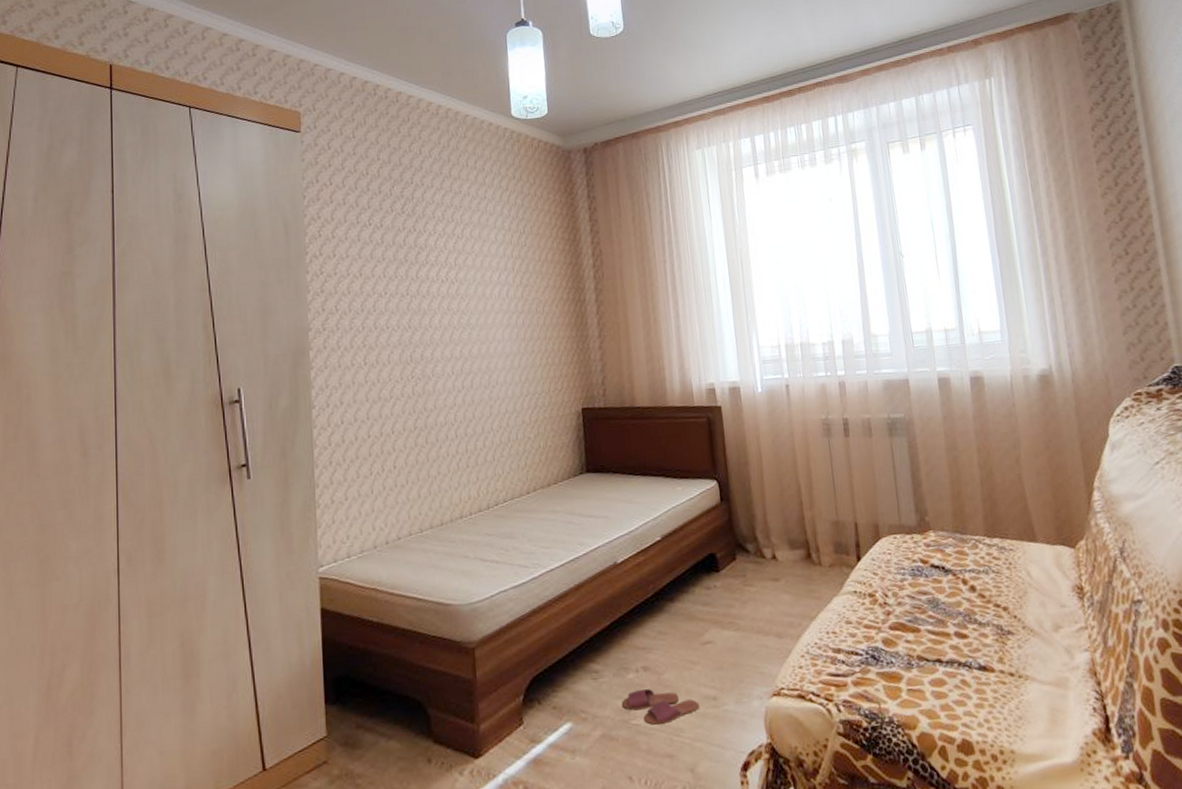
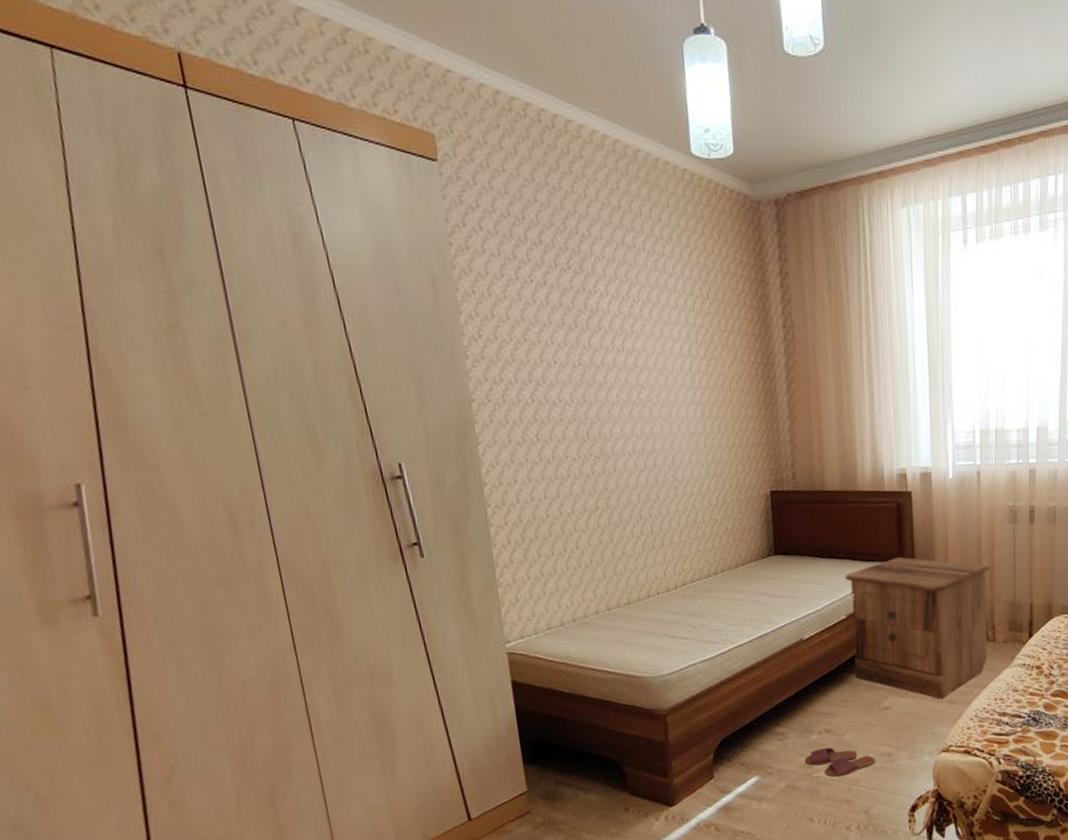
nightstand: none [658,474,814,632] -> present [845,557,990,699]

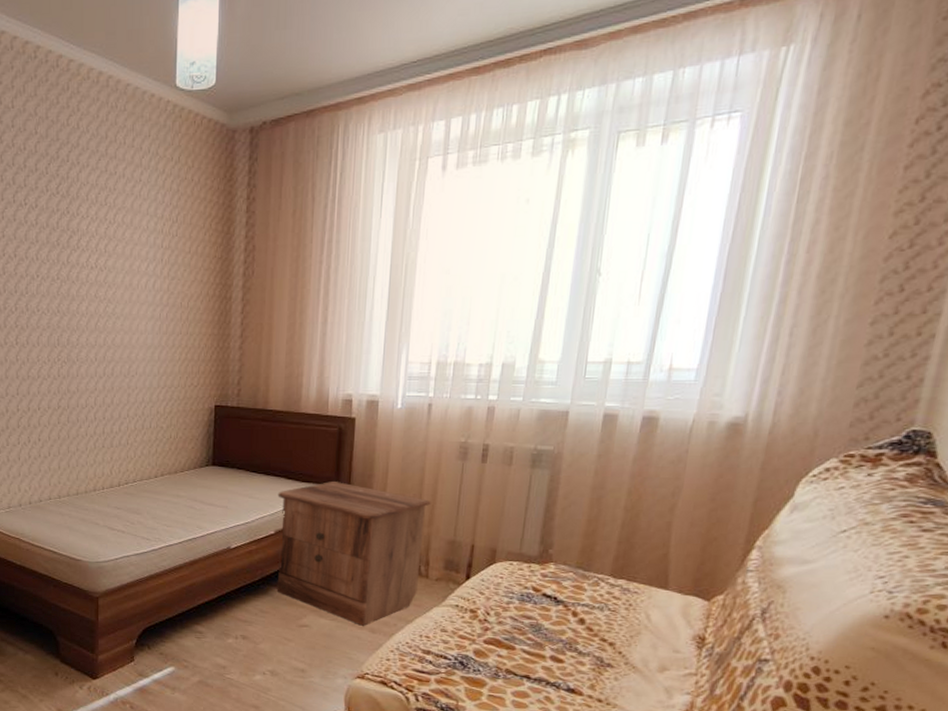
slippers: present [804,747,876,777] -> none [219,652,288,682]

